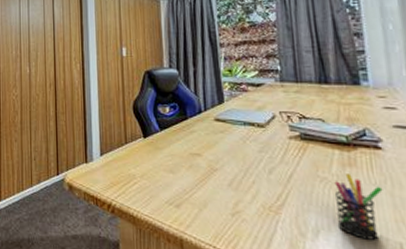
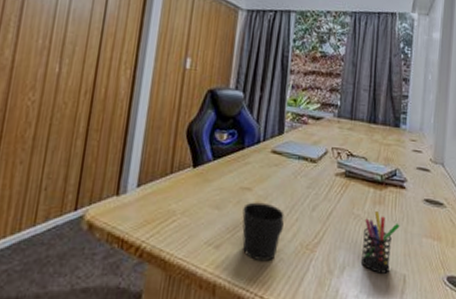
cup: none [196,166,240,221] -> present [242,202,284,262]

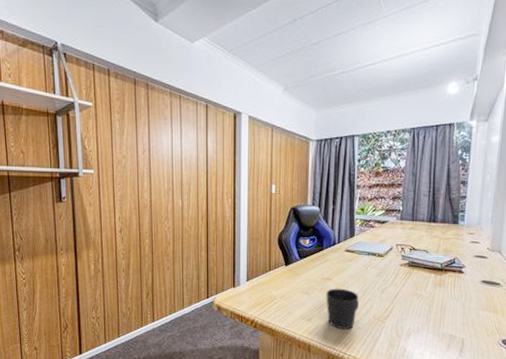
pen holder: present [360,211,400,273] -> none [424,292,459,337]

